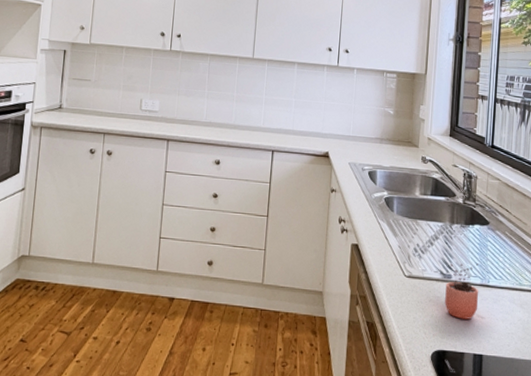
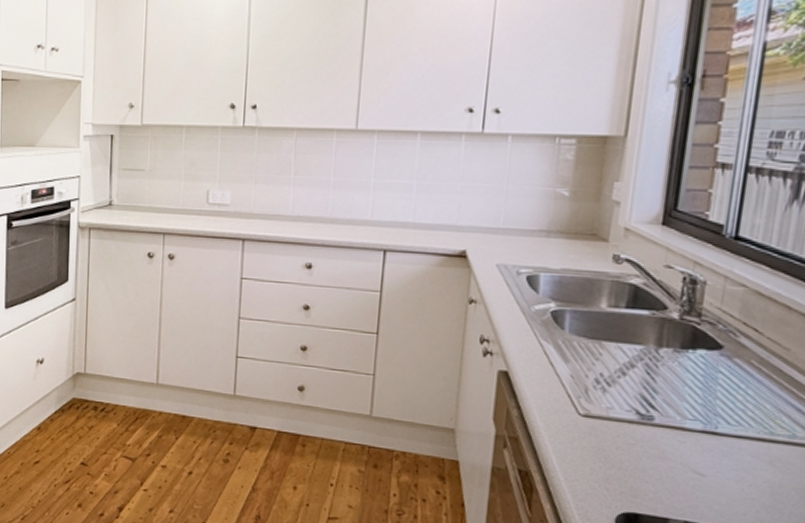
cocoa: present [445,263,479,320] -> none [641,401,701,477]

